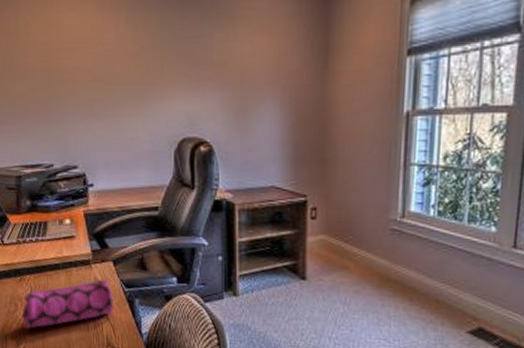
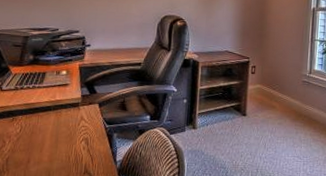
pencil case: present [22,277,114,330] -> none [8,116,96,163]

